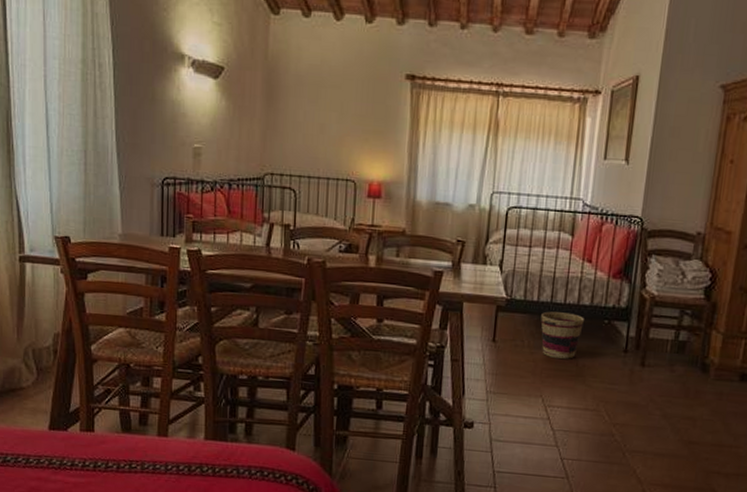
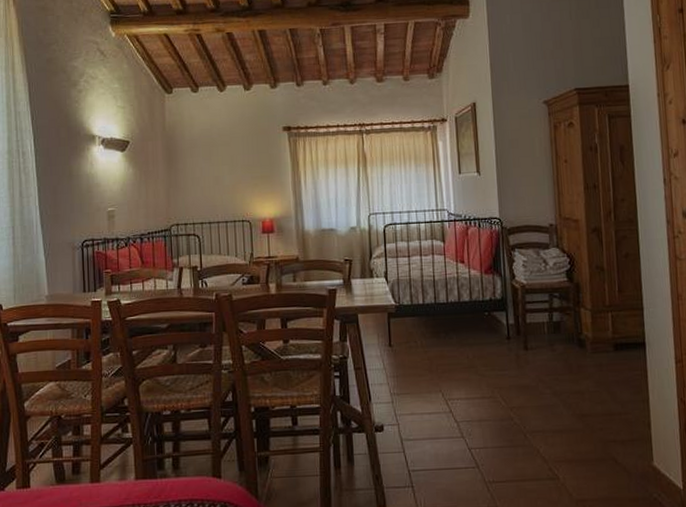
basket: present [541,311,584,359] -> none [428,310,467,354]

